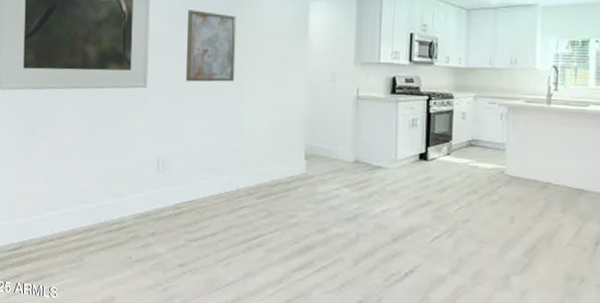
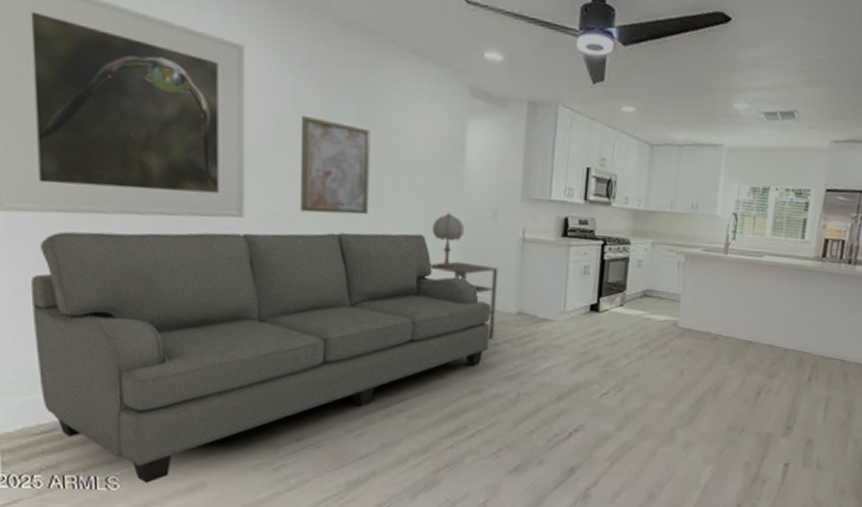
sofa: none [13,95,332,294] -> present [30,231,492,483]
side table: none [276,117,337,184] -> present [423,261,499,339]
table lamp: none [283,77,309,124] -> present [432,212,465,269]

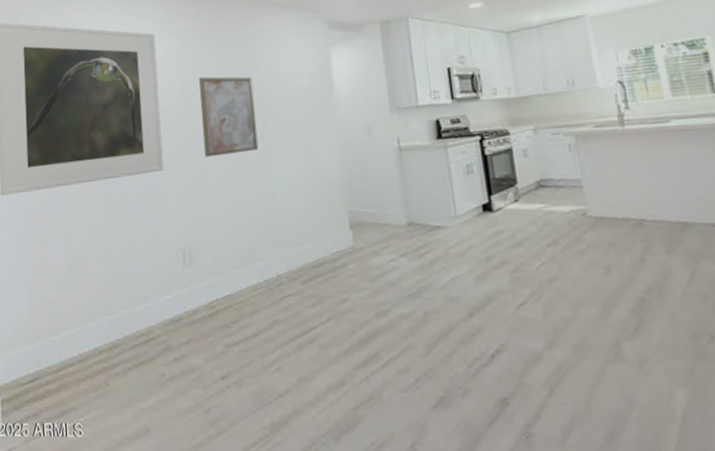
sofa: present [30,231,492,483] -> none [21,160,386,429]
side table: present [423,261,499,339] -> none [313,180,390,255]
table lamp: present [432,212,465,269] -> none [314,135,344,189]

